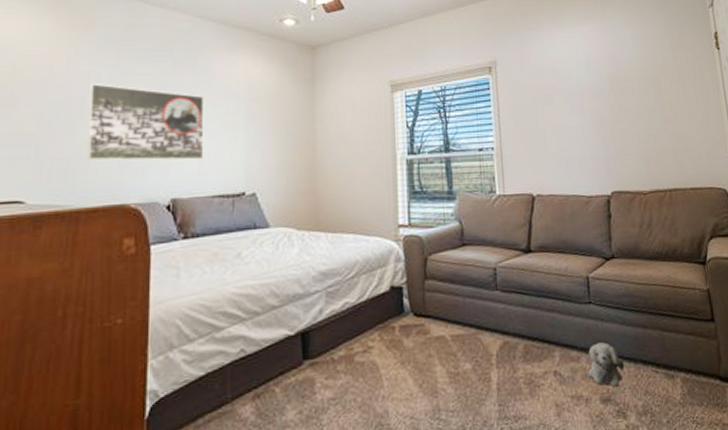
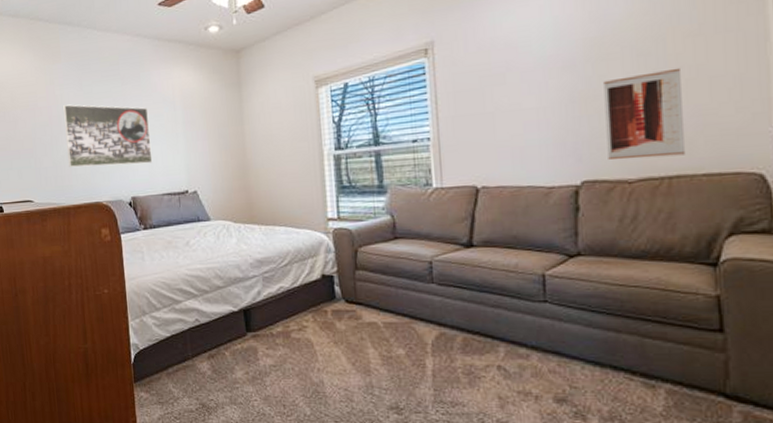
plush toy: present [588,342,625,386] -> none [539,343,588,387]
wall art: none [622,103,679,175] -> present [603,67,686,160]

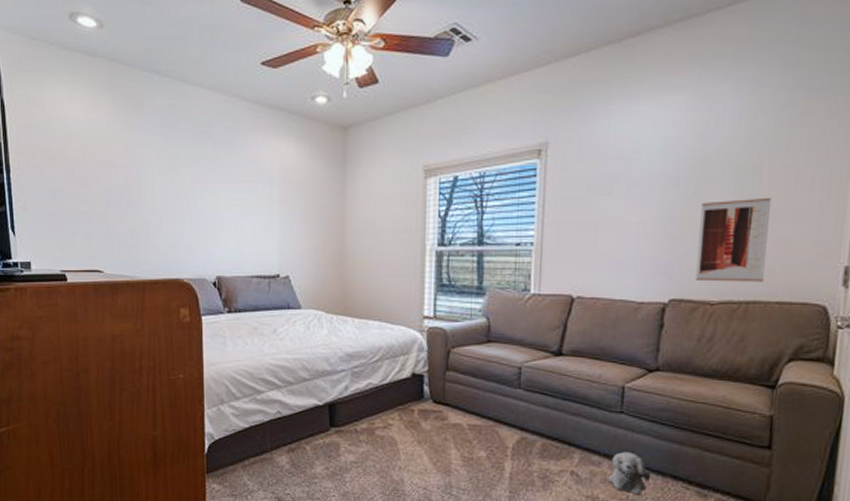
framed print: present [63,104,153,168] -> none [144,166,243,241]
plush toy: none [539,343,588,387] -> present [608,452,652,494]

